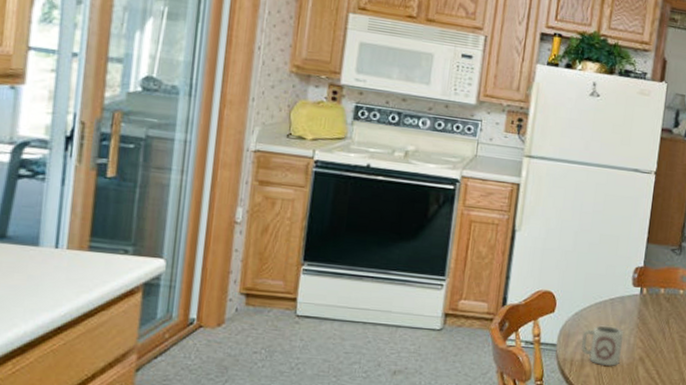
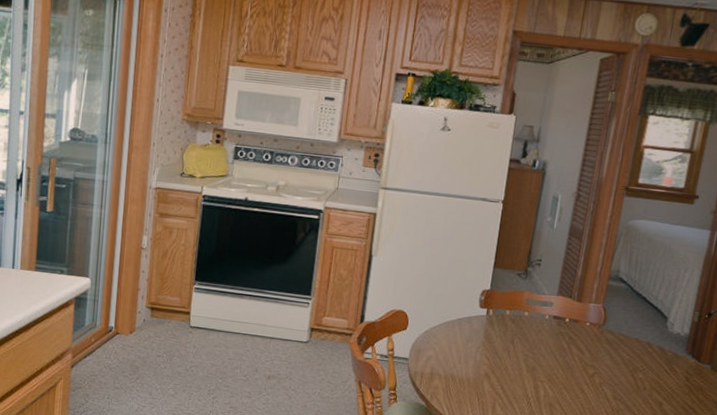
cup: present [580,325,624,366] -> none [430,342,471,380]

